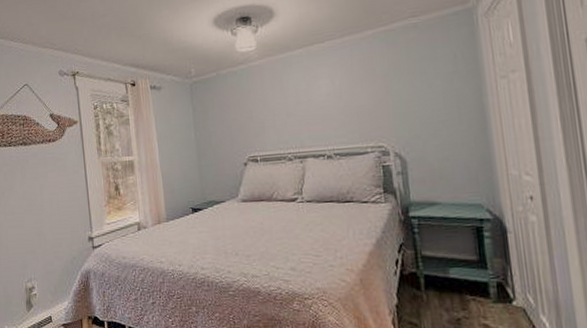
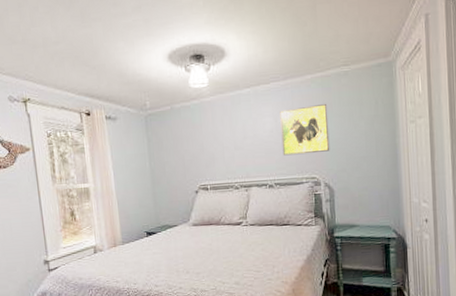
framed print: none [337,60,400,122] -> present [280,103,330,156]

